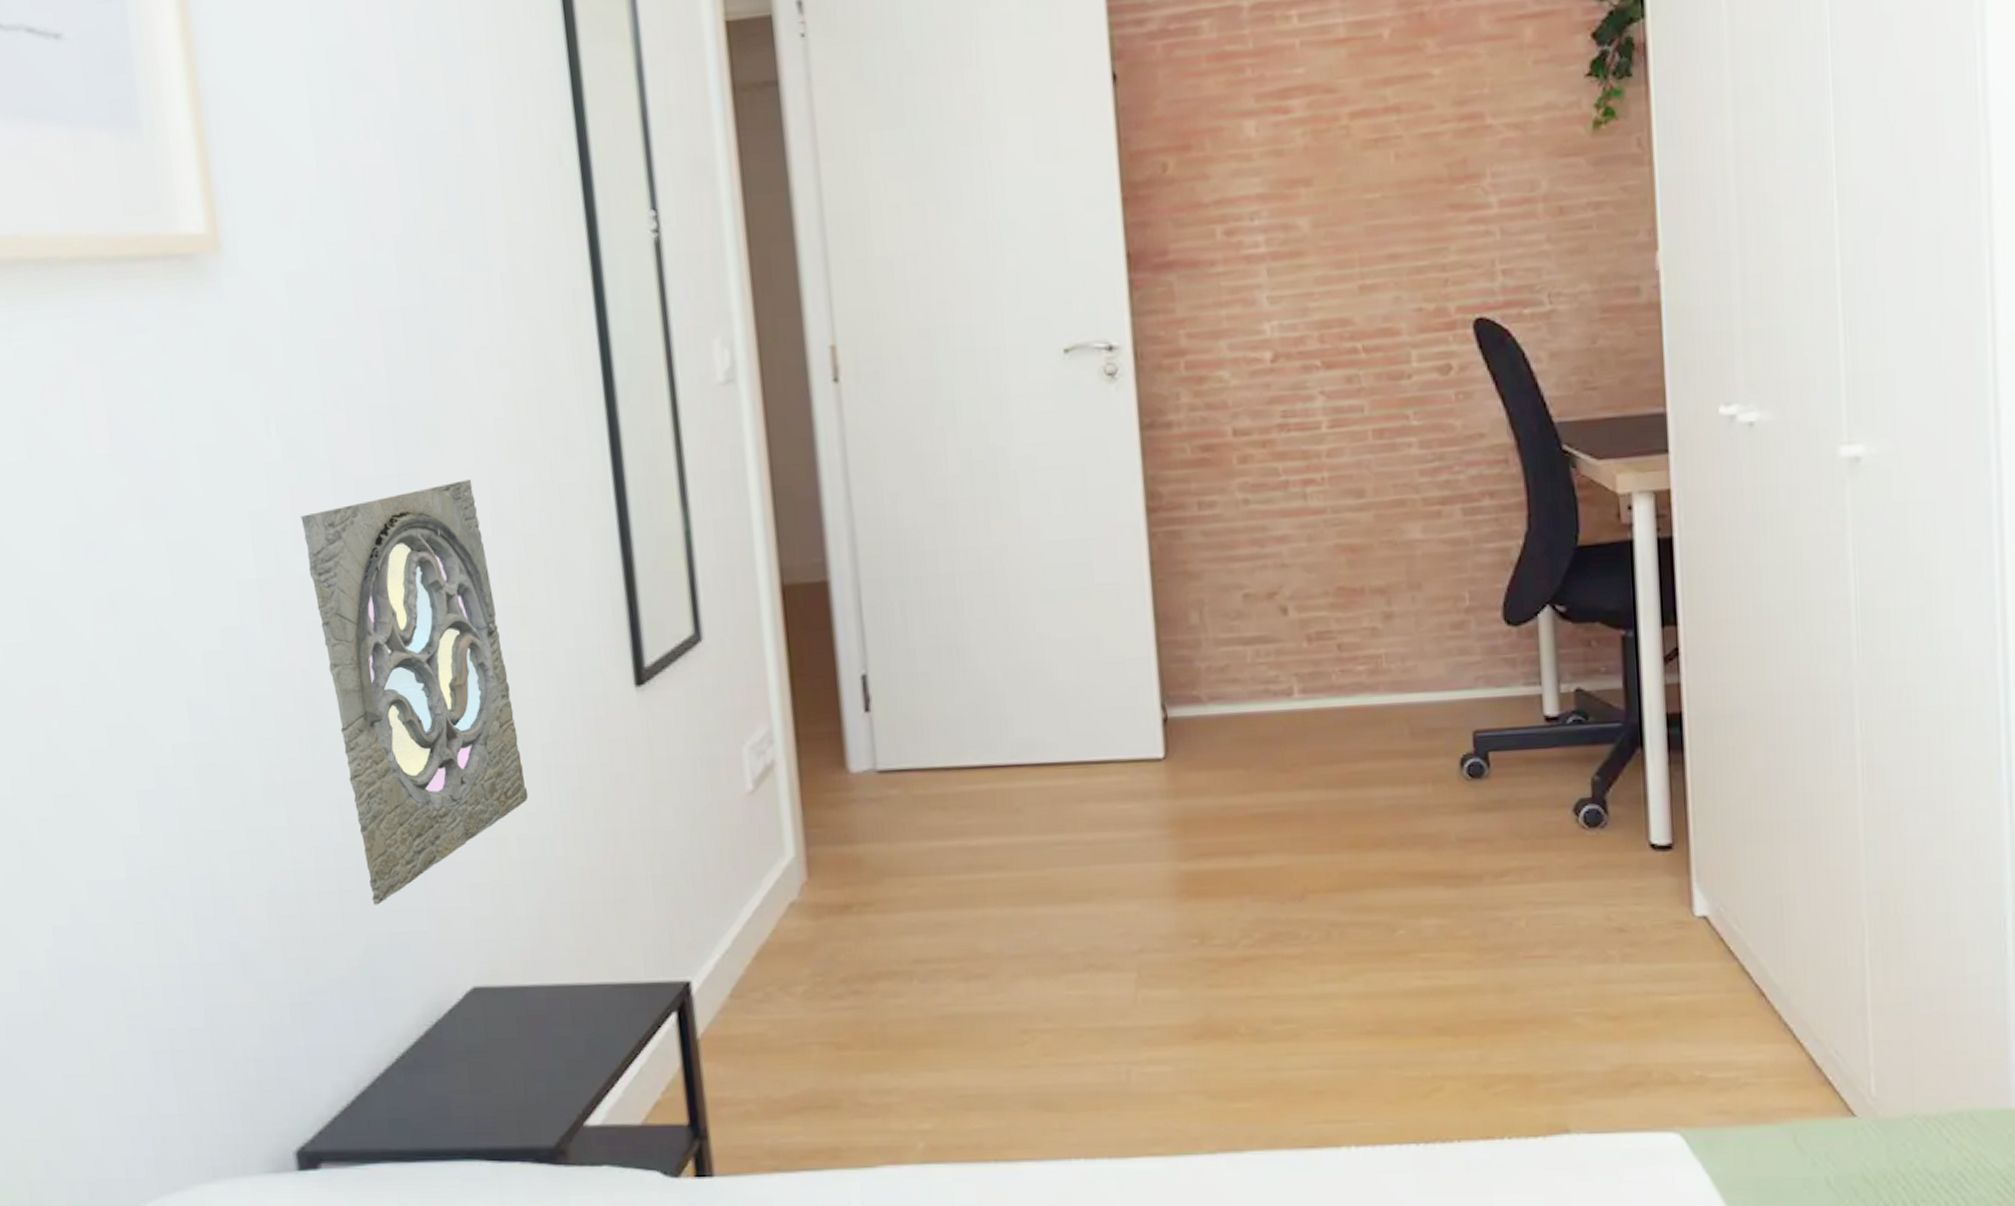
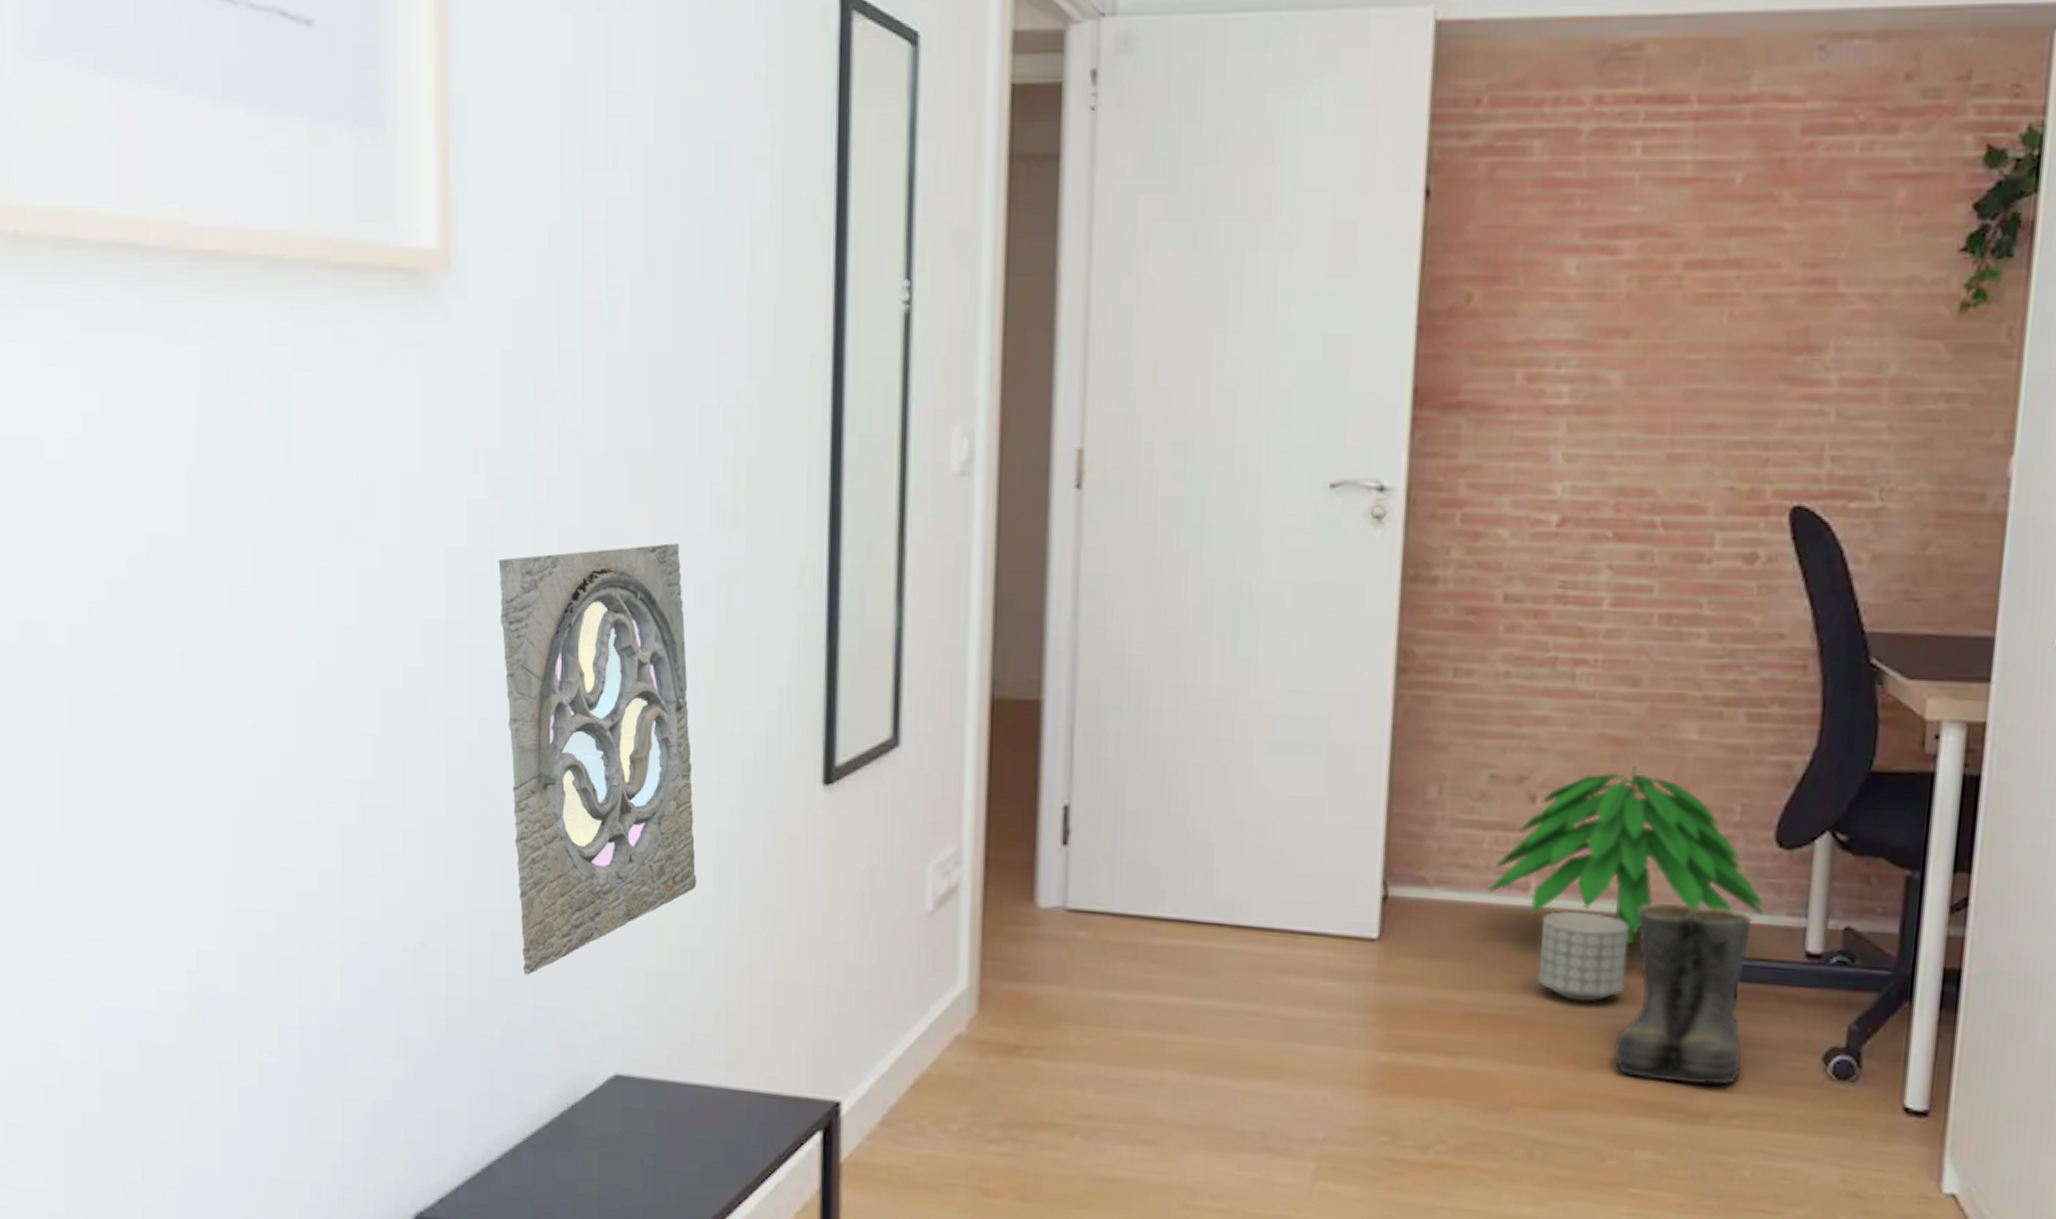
indoor plant: none [1255,570,1502,733] -> present [1487,766,1763,946]
planter: none [1308,707,1390,790] -> present [1537,911,1630,1003]
boots: none [1389,687,1504,851] -> present [1614,902,1753,1085]

